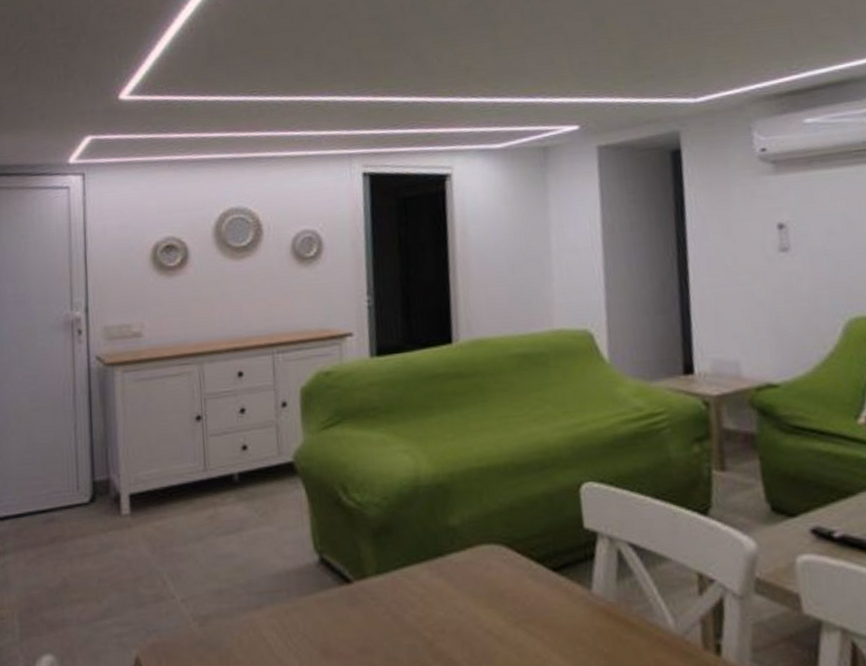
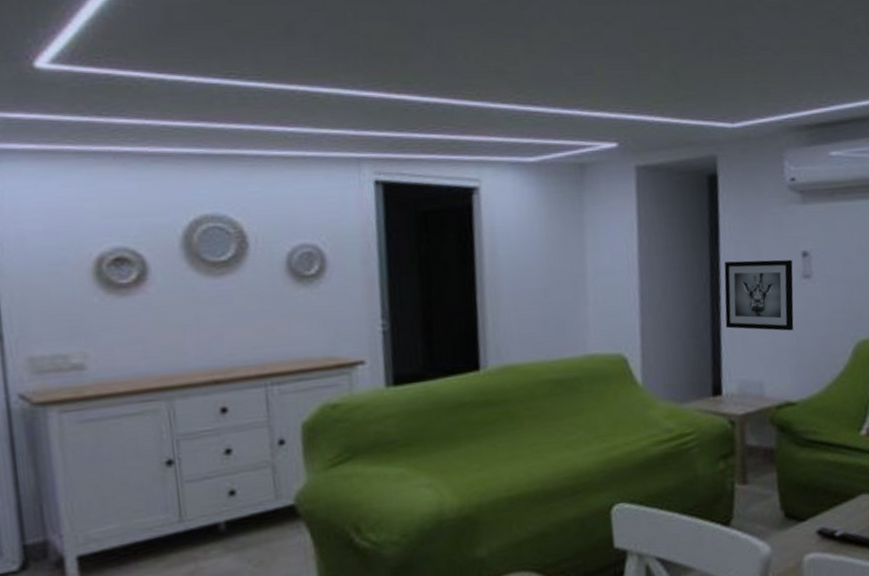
wall art: none [691,232,772,308] -> present [724,259,794,331]

